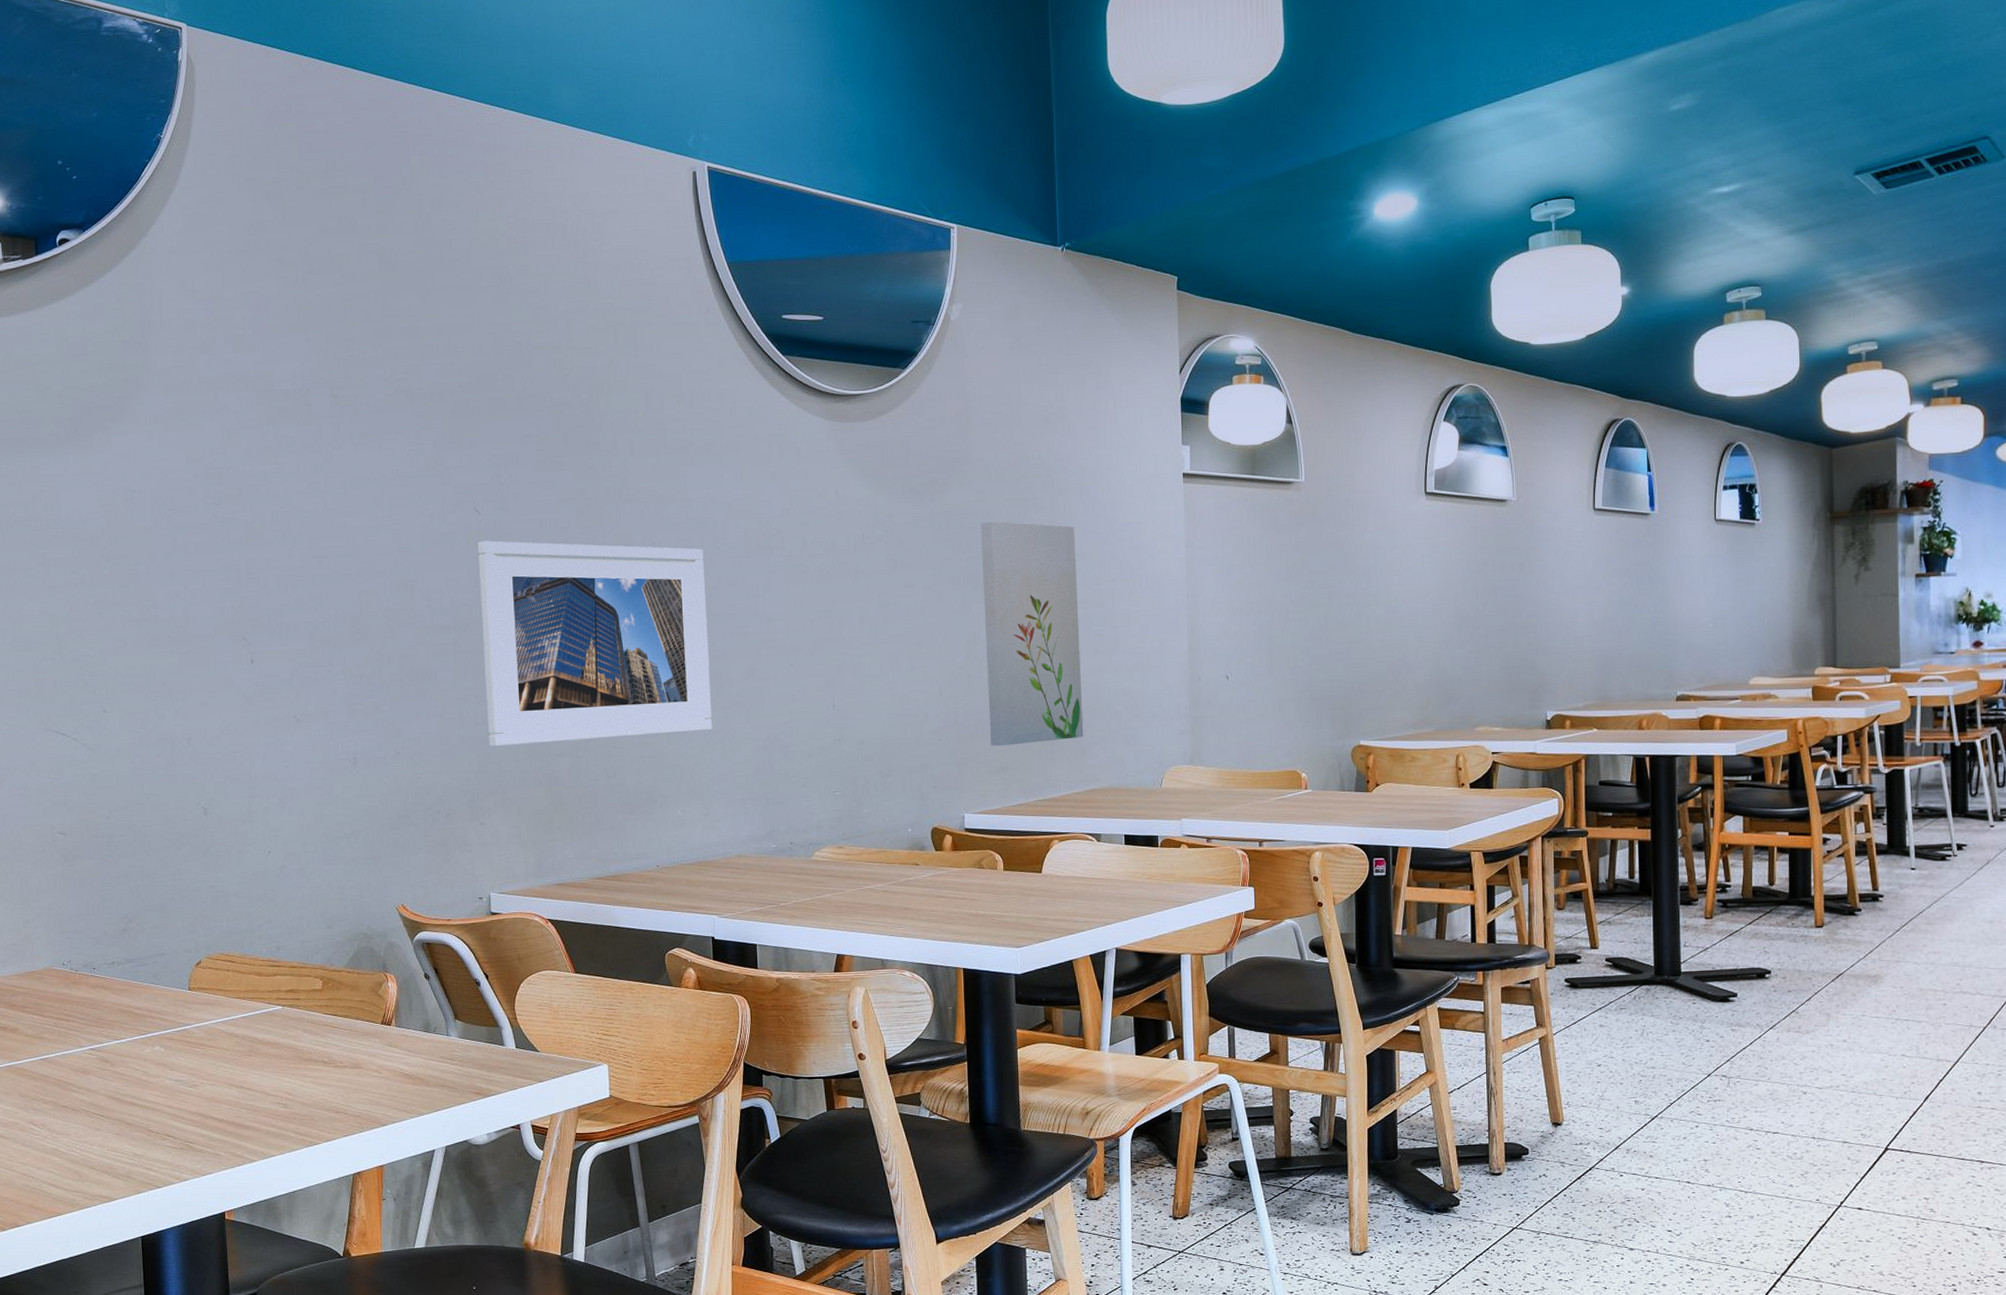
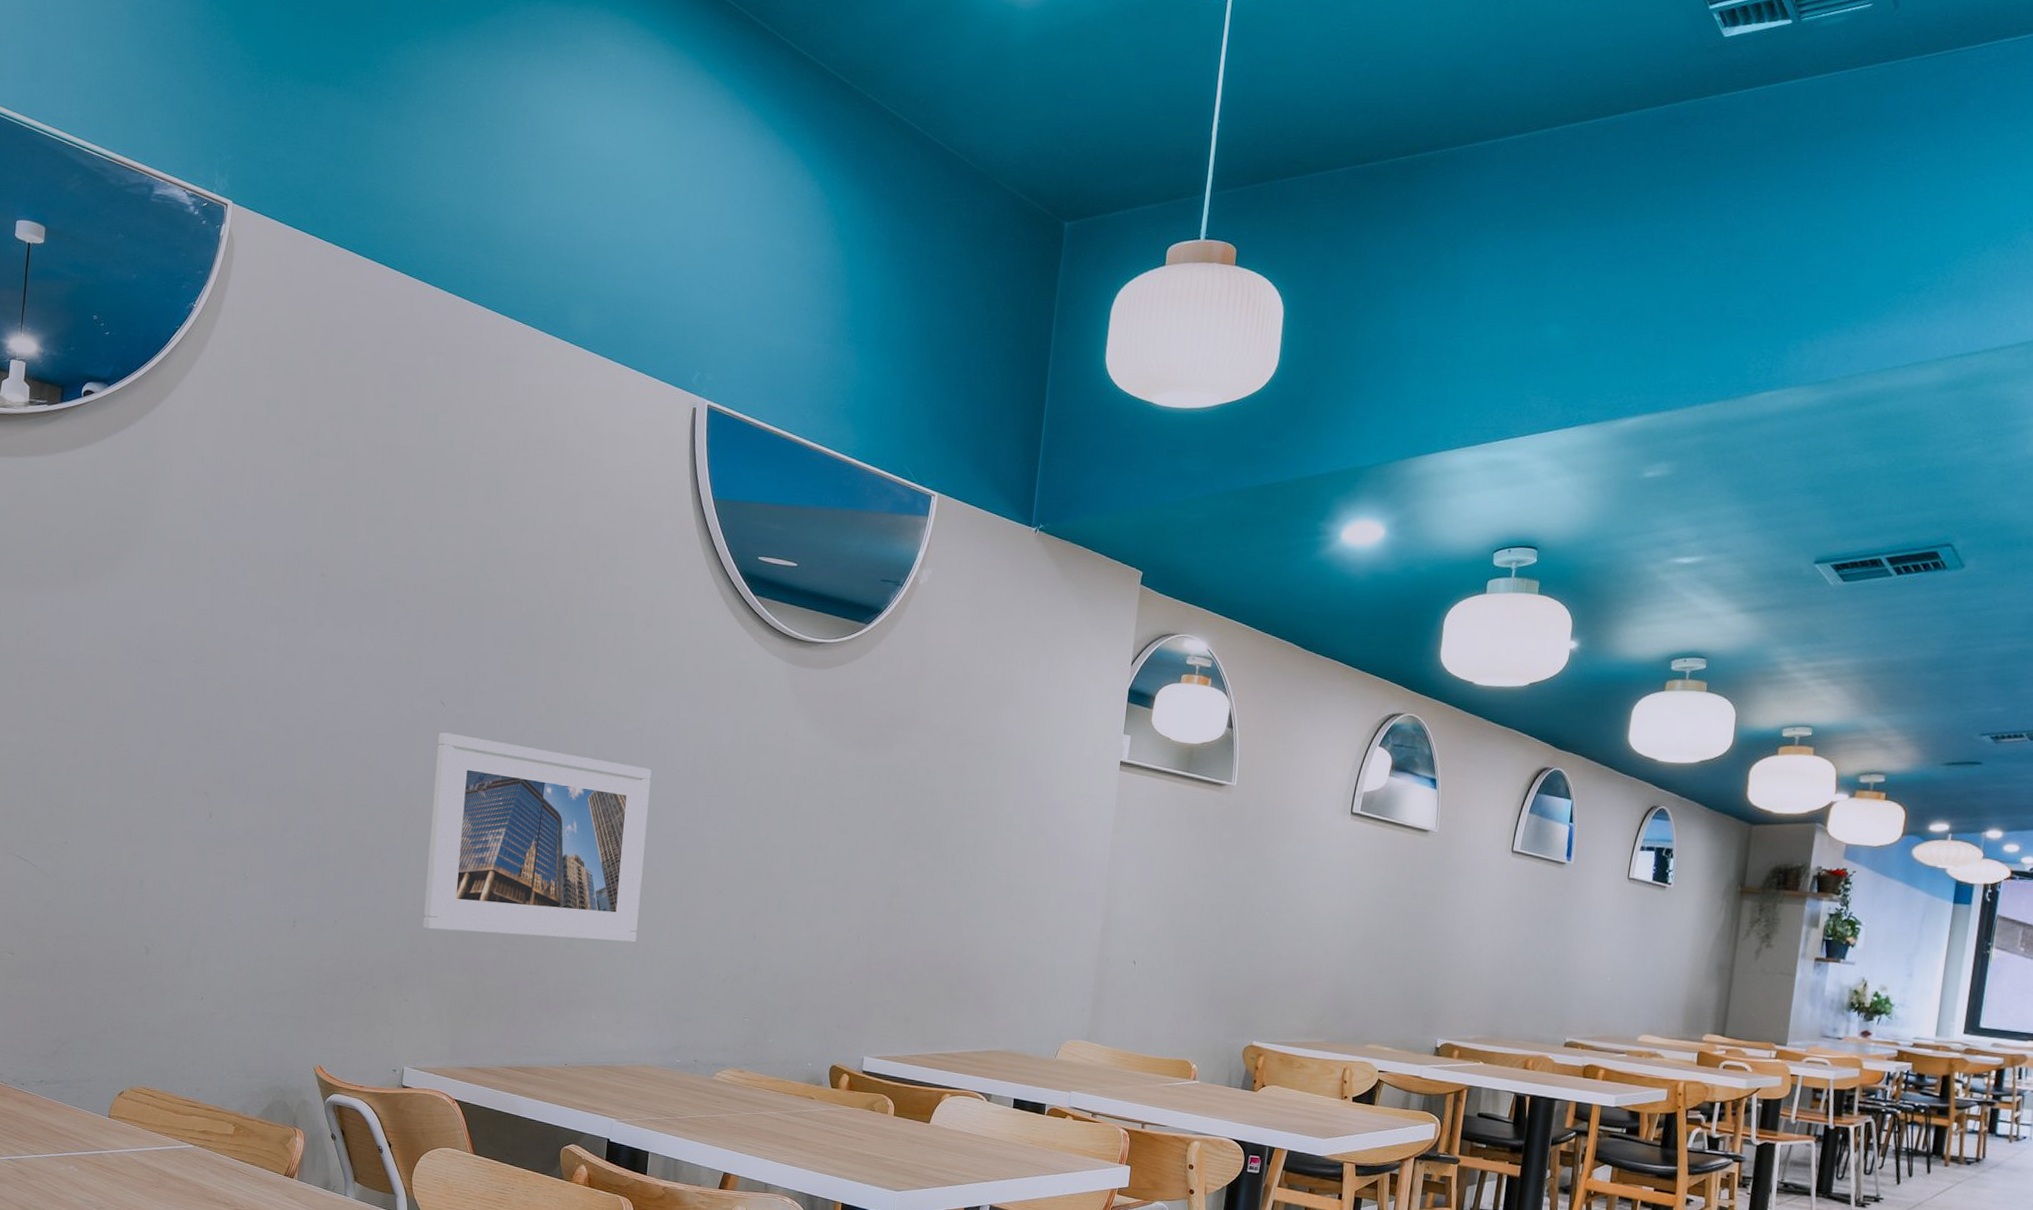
wall art: present [981,521,1084,746] -> none [899,781,1009,1000]

